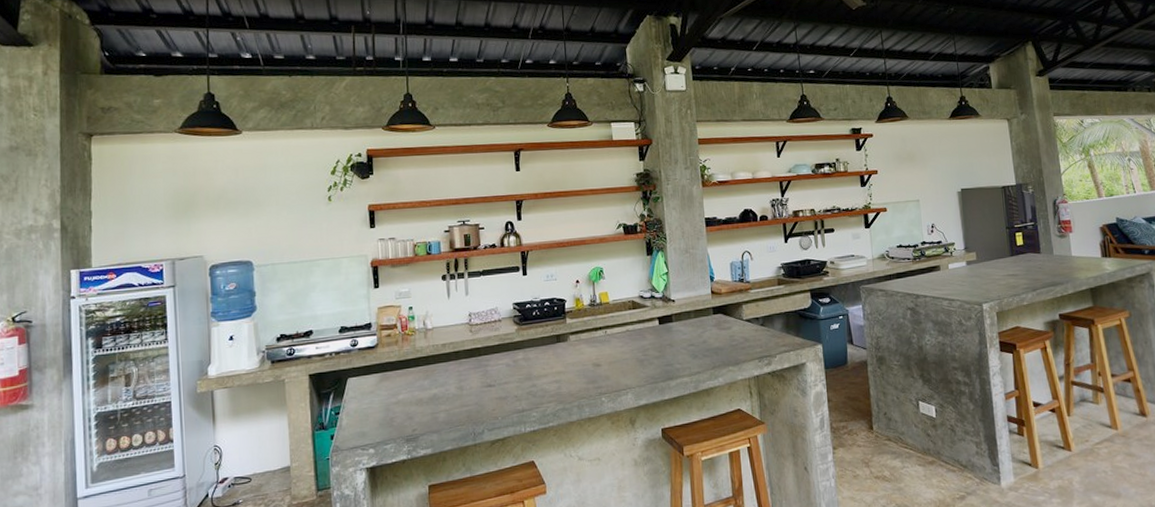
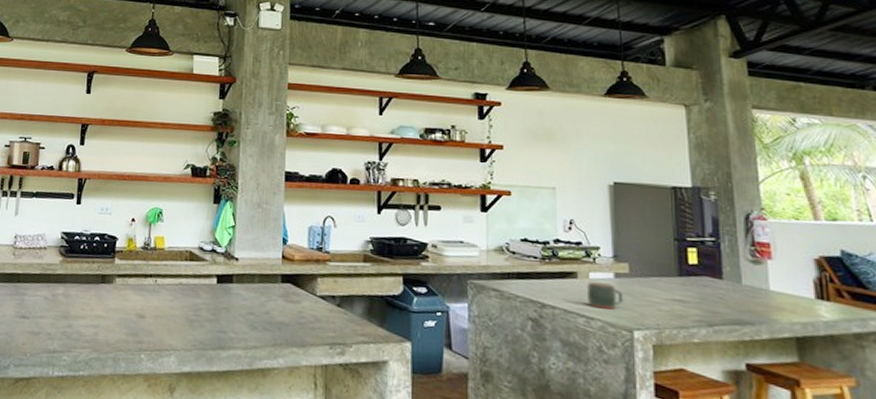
mug: none [947,270,974,291] -> present [586,282,624,310]

